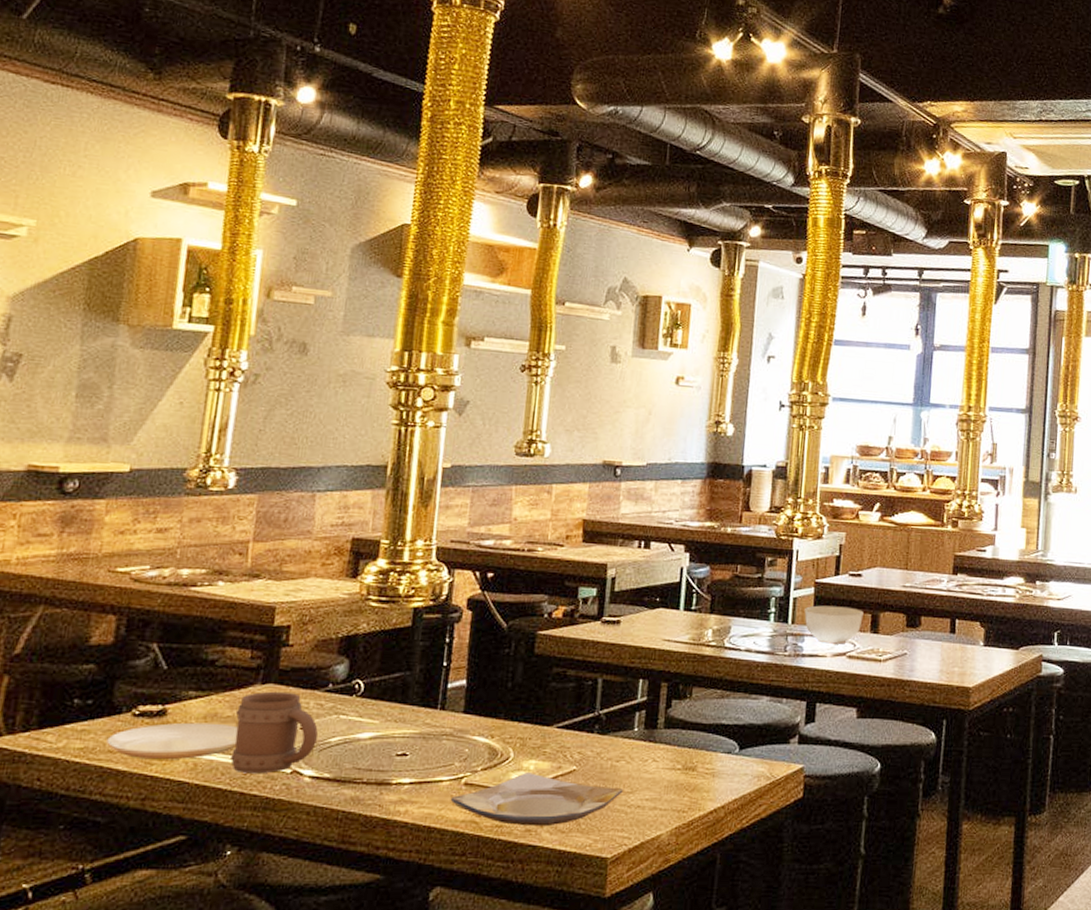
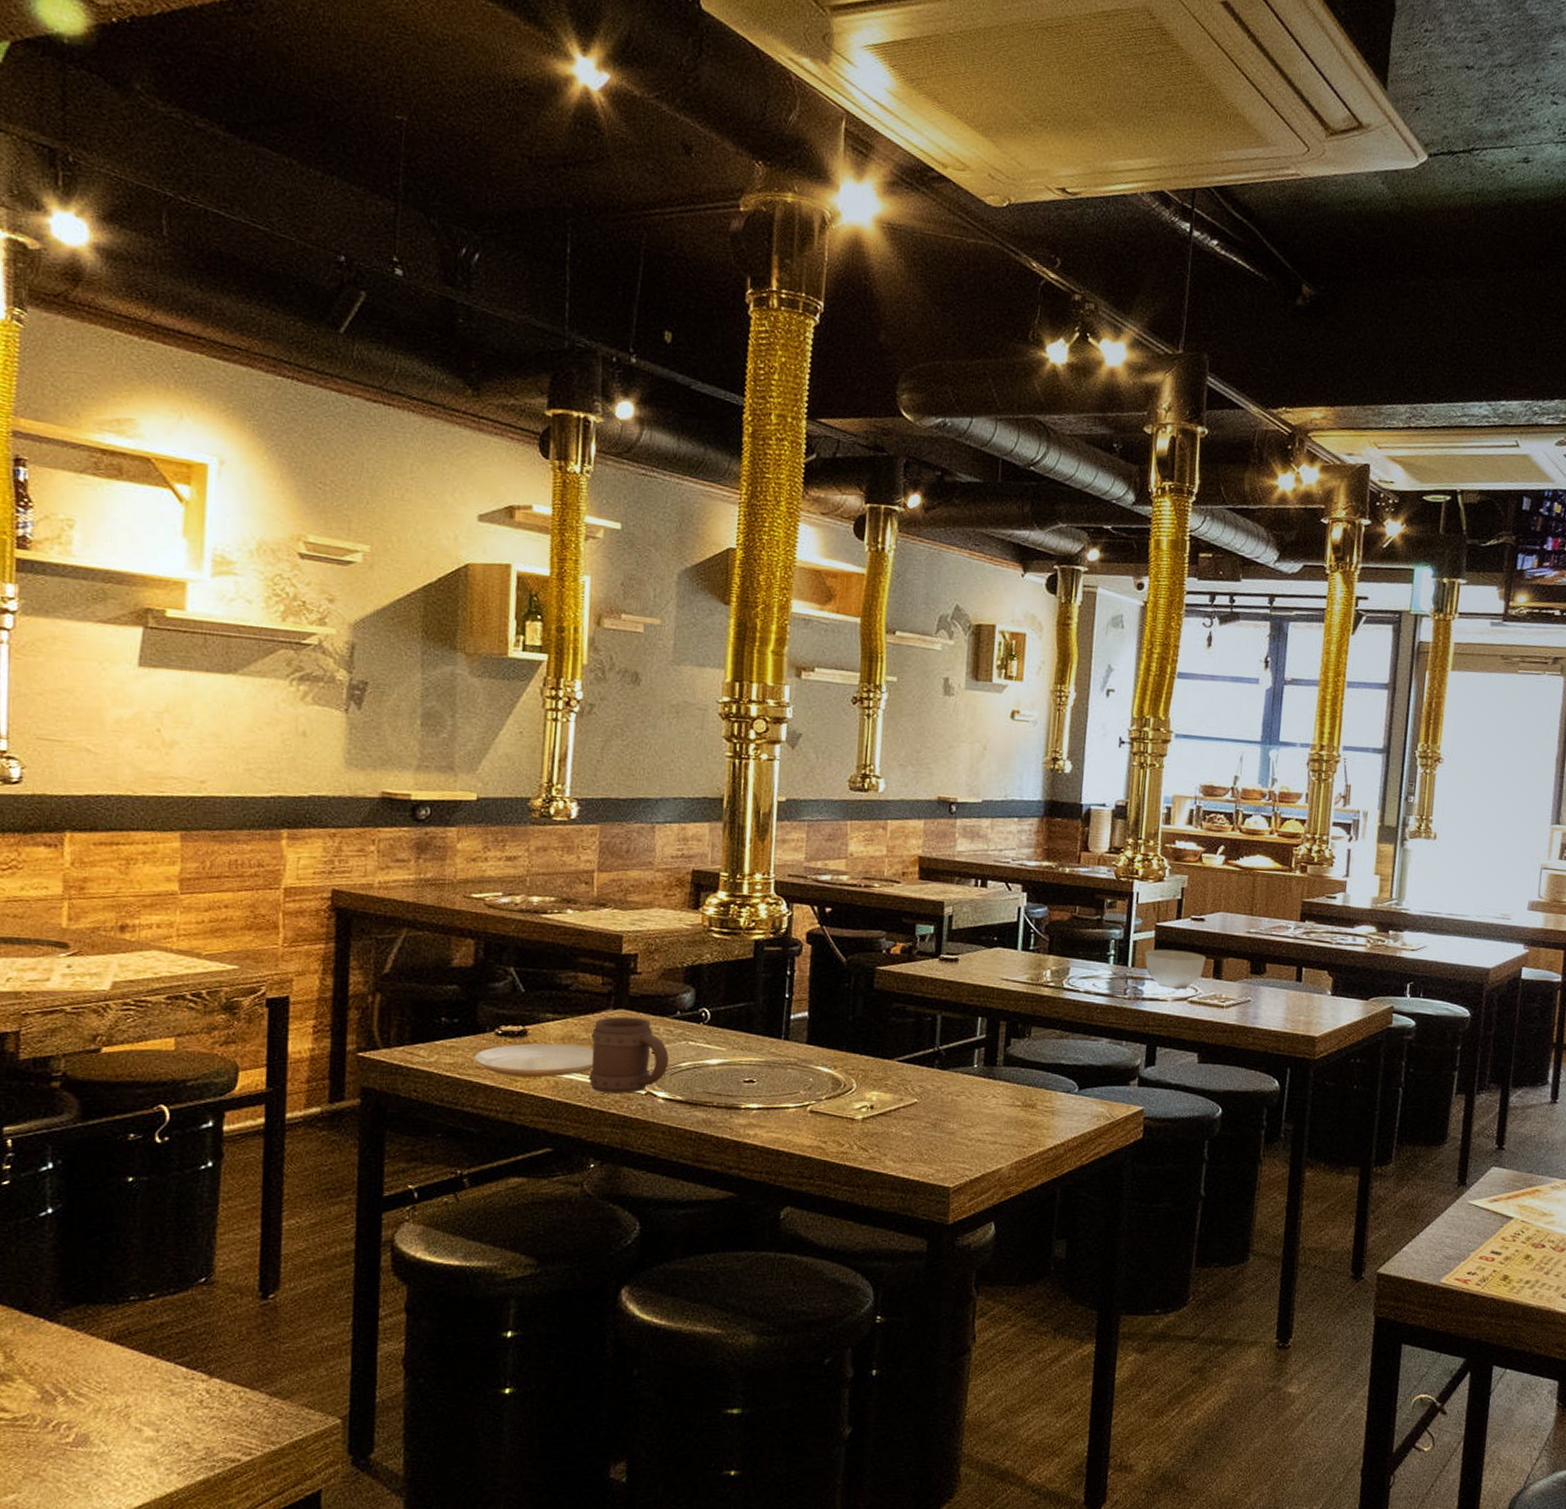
plate: present [450,772,623,827] -> none [797,1103,964,1155]

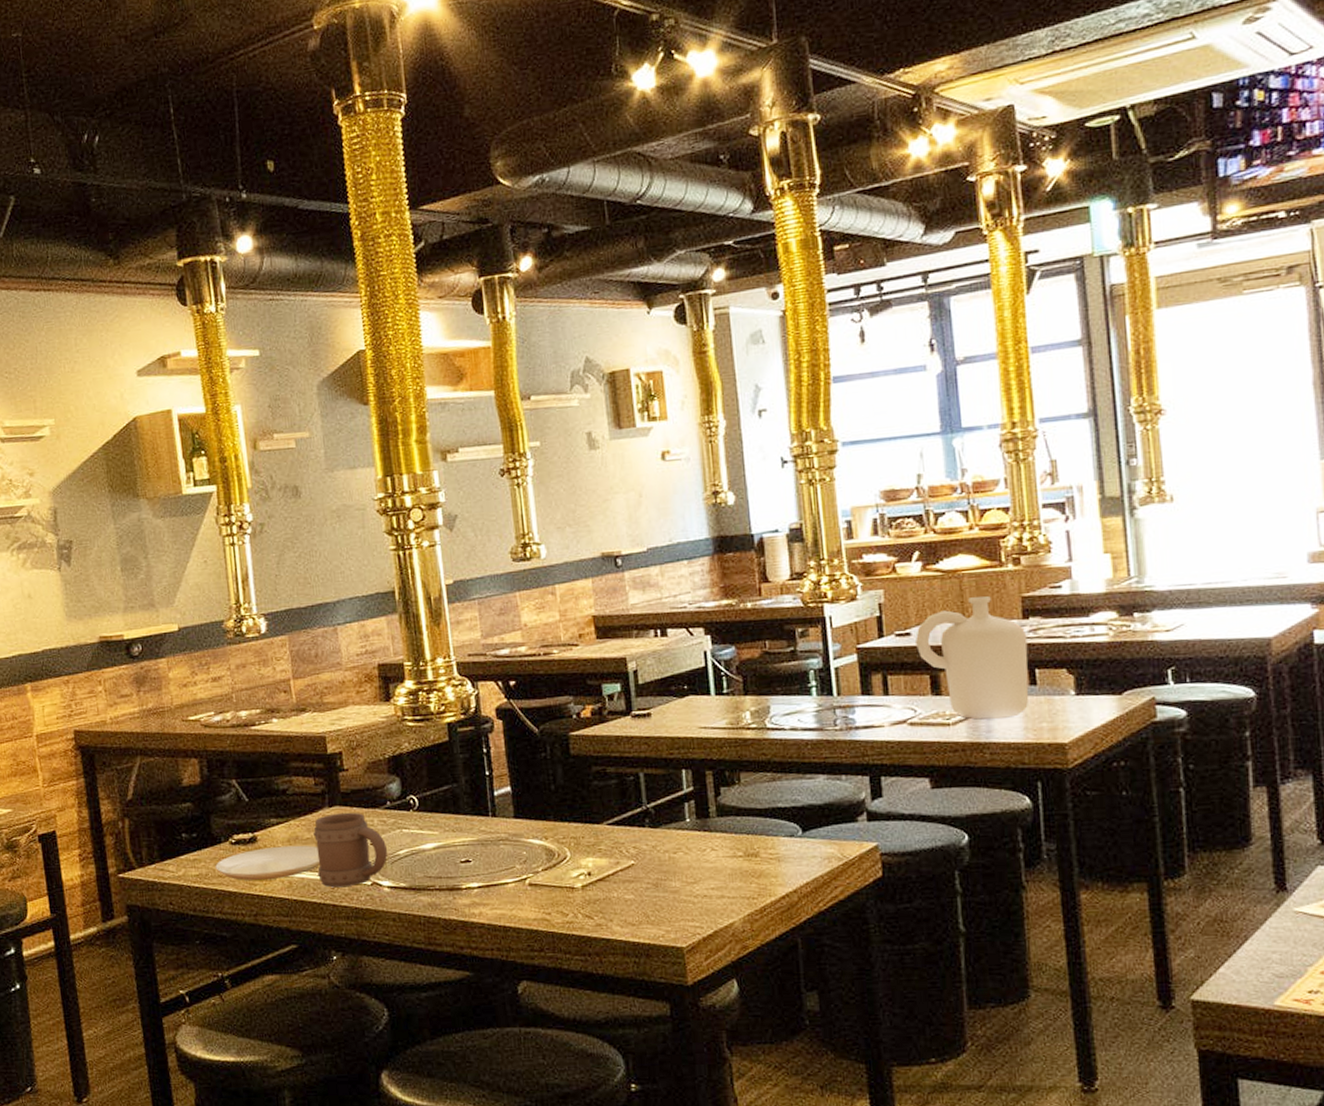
bowl: present [1144,949,1206,989] -> none [850,670,920,713]
water jug: none [1206,895,1301,1009] -> present [914,596,1029,721]

